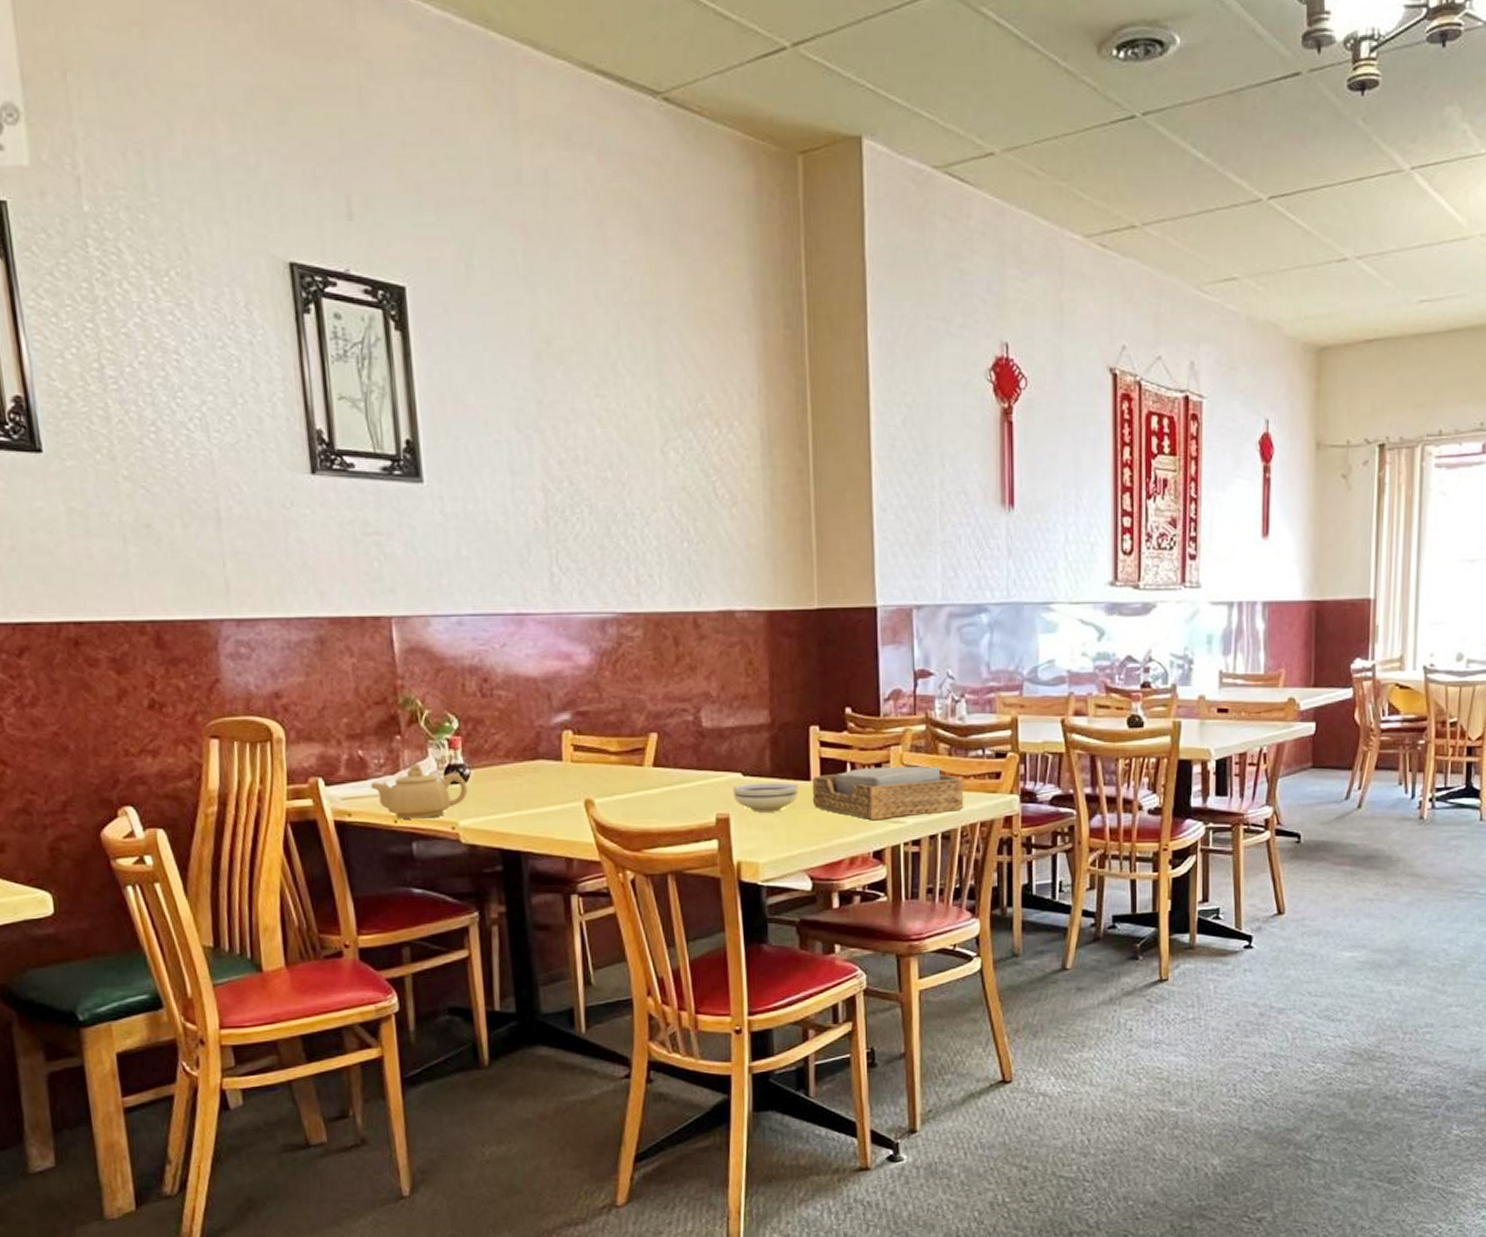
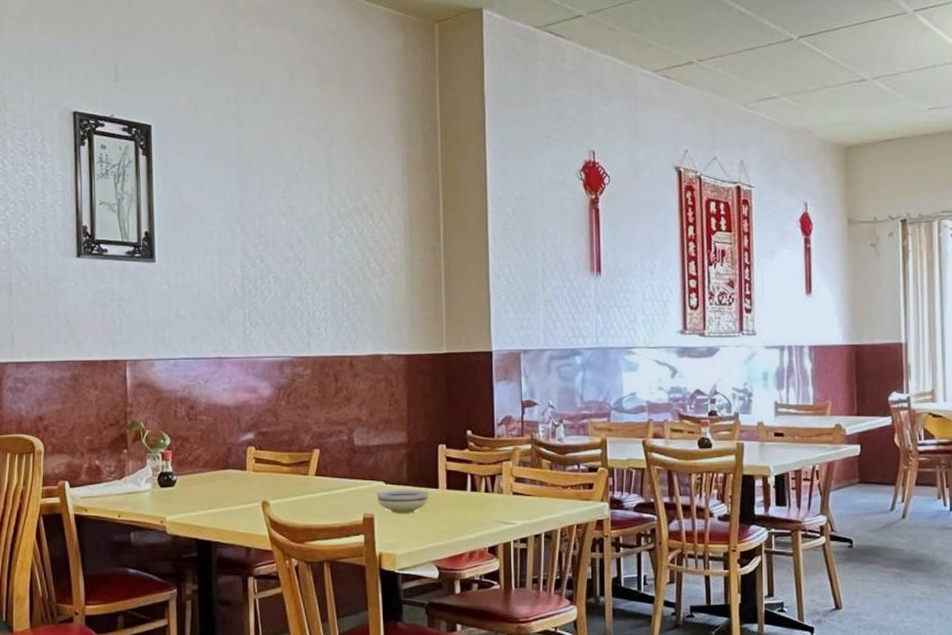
teapot: present [370,764,468,819] -> none [103,472,174,514]
napkin holder: present [811,766,964,821] -> none [439,477,563,522]

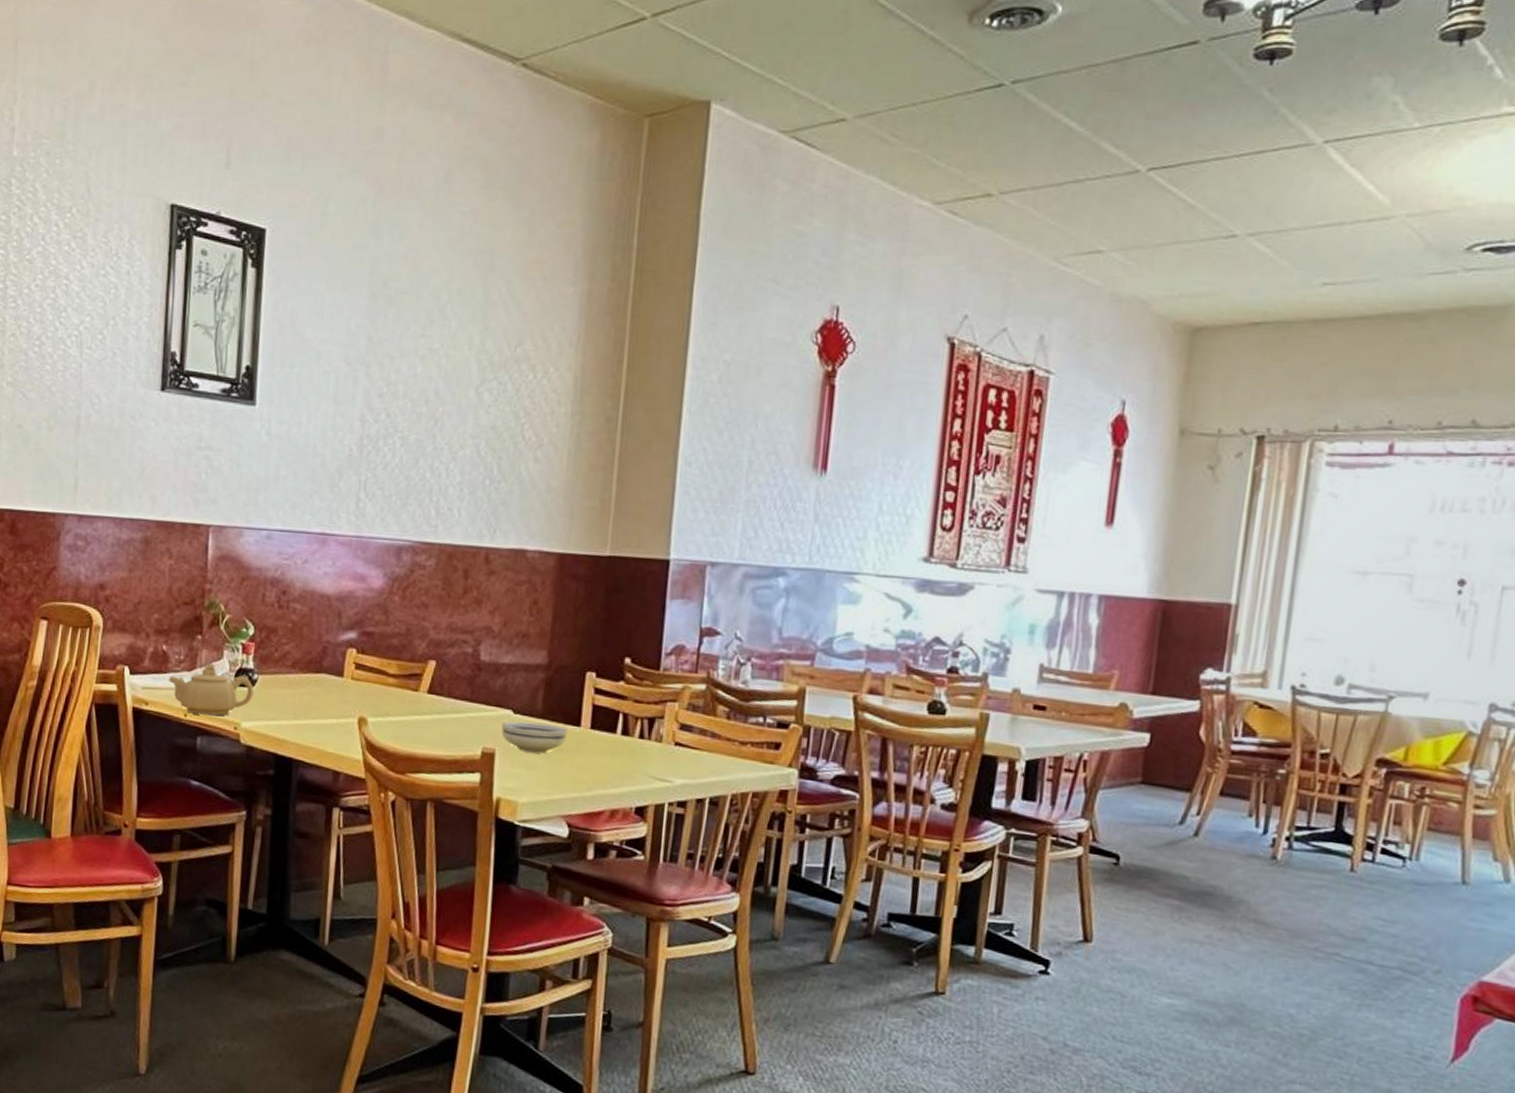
teapot: none [103,472,174,514] -> present [168,664,254,716]

